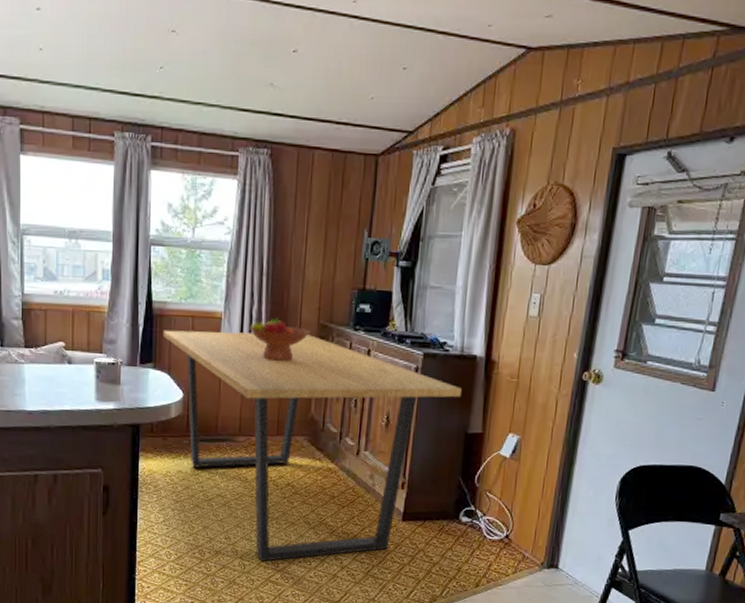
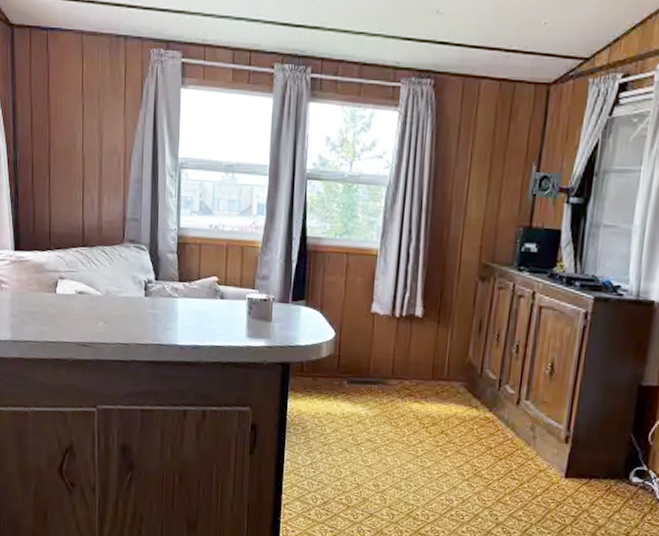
dining table: present [162,330,462,561] -> none [316,266,636,513]
fruit bowl: present [249,317,310,361] -> none [406,255,471,302]

